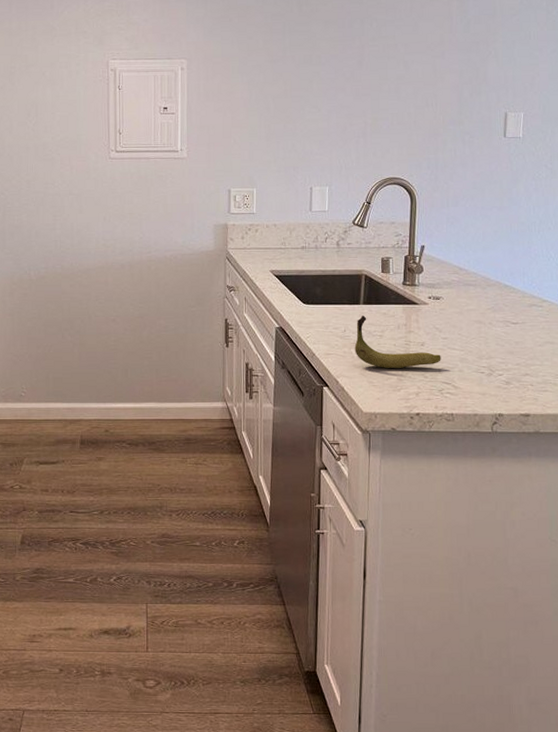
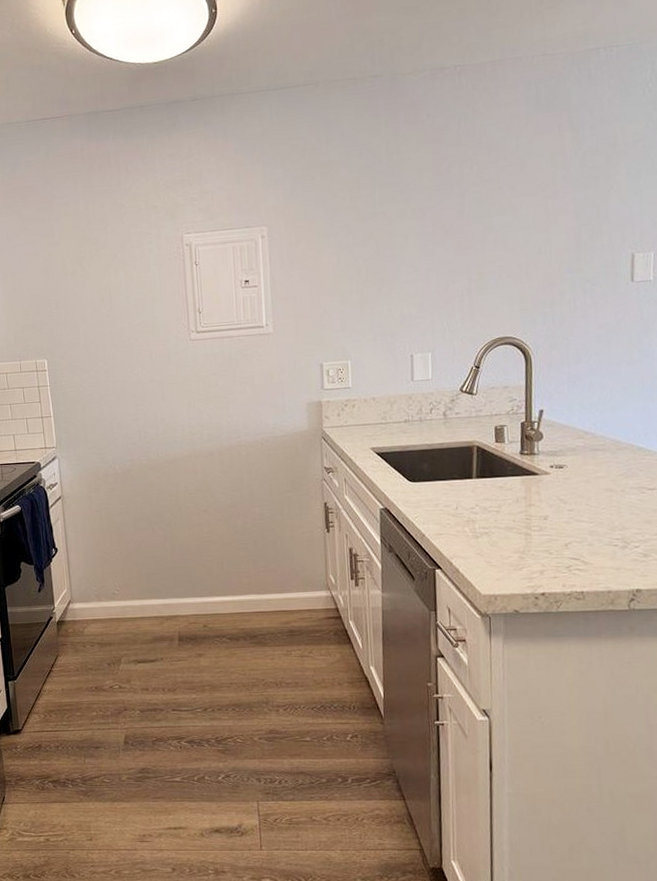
banana: present [354,315,441,369] -> none [468,490,568,546]

